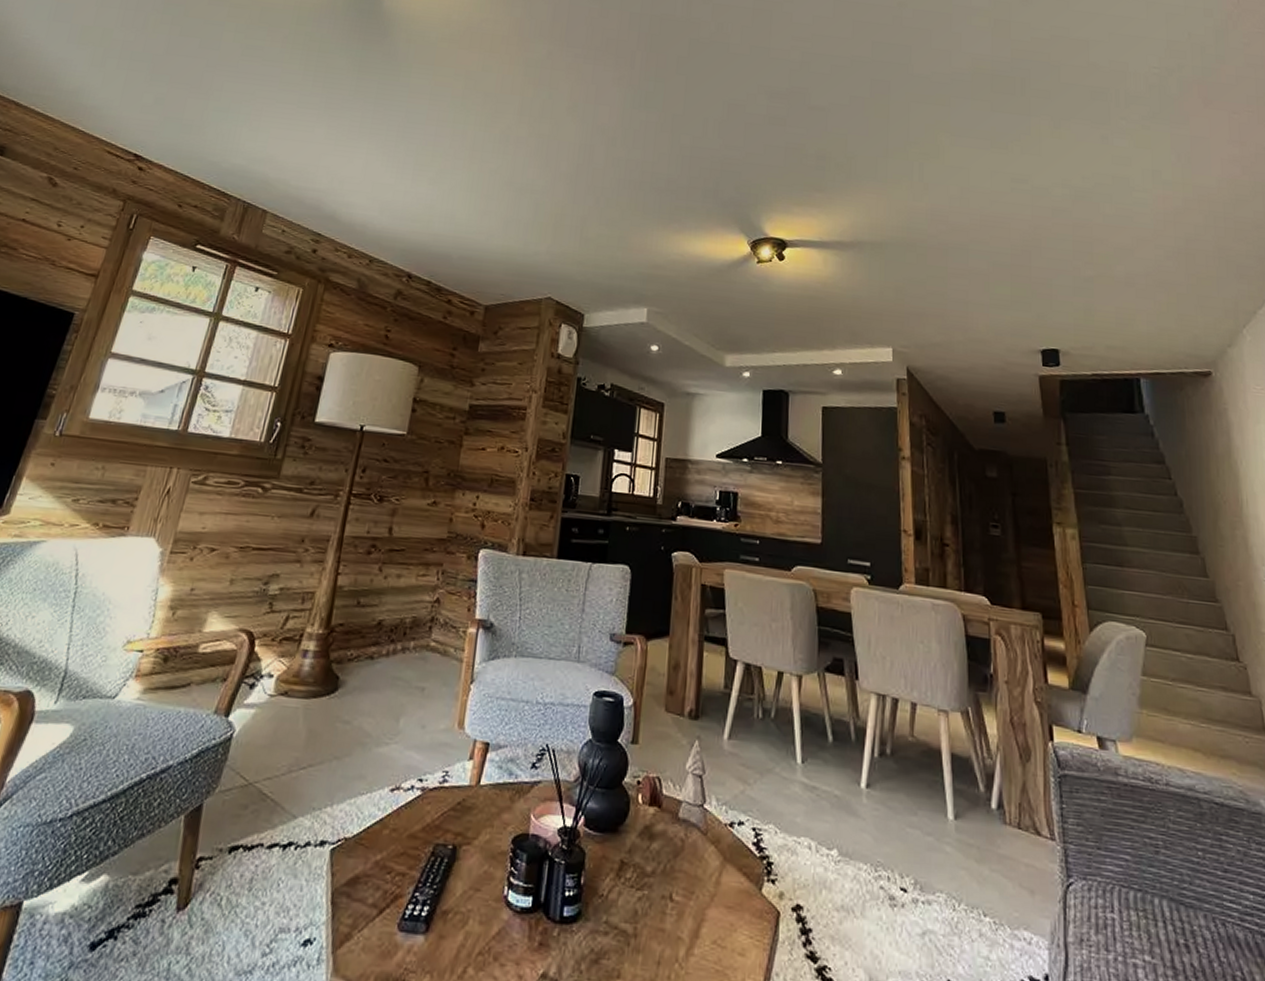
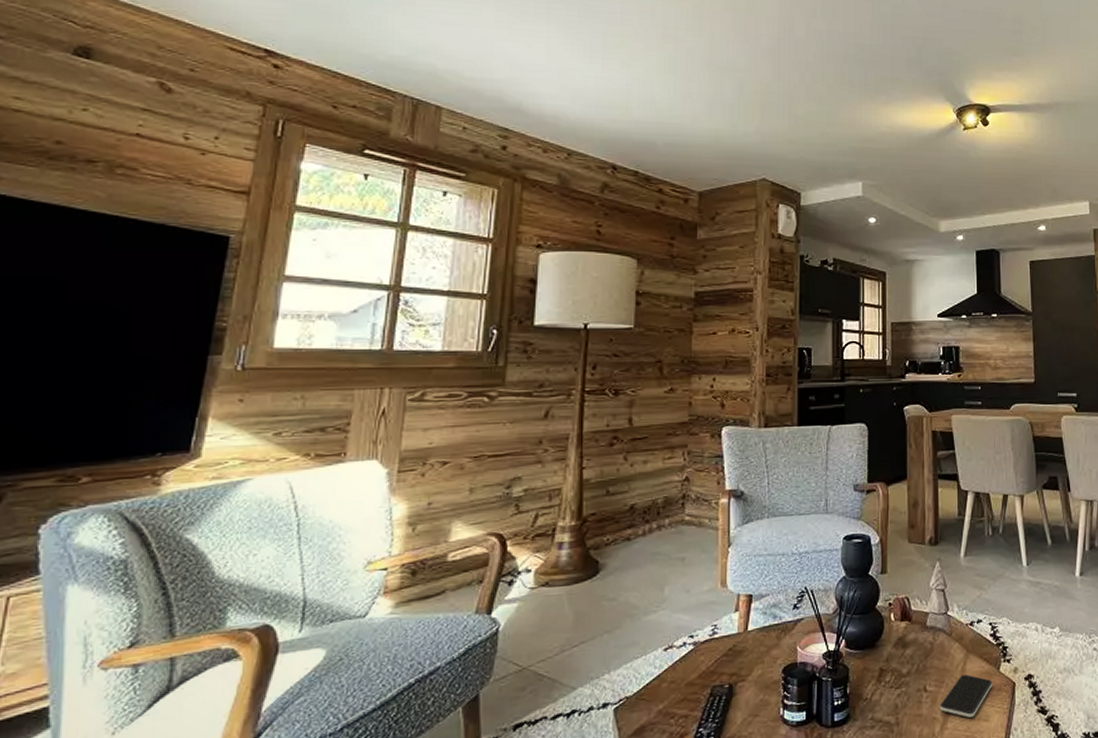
smartphone: none [686,888,753,946] -> present [939,674,993,718]

